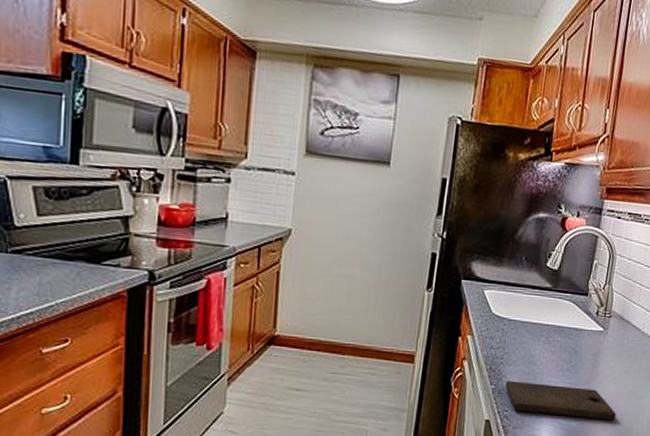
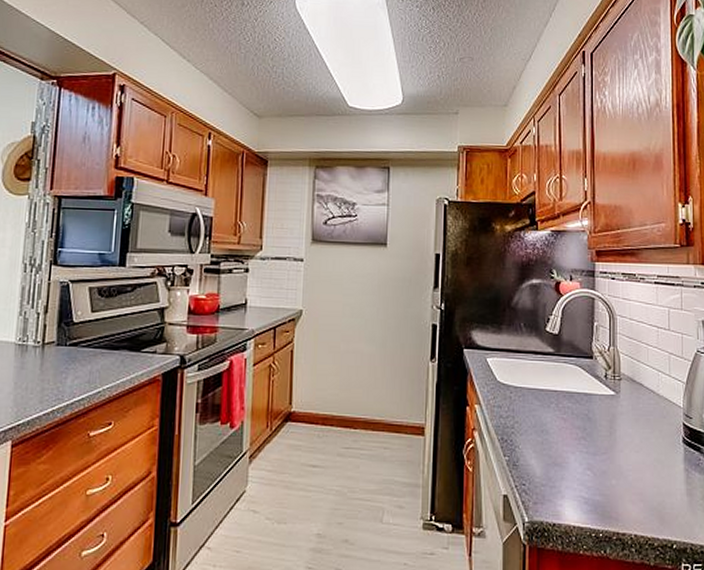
cutting board: present [505,381,617,421] -> none [519,451,644,494]

